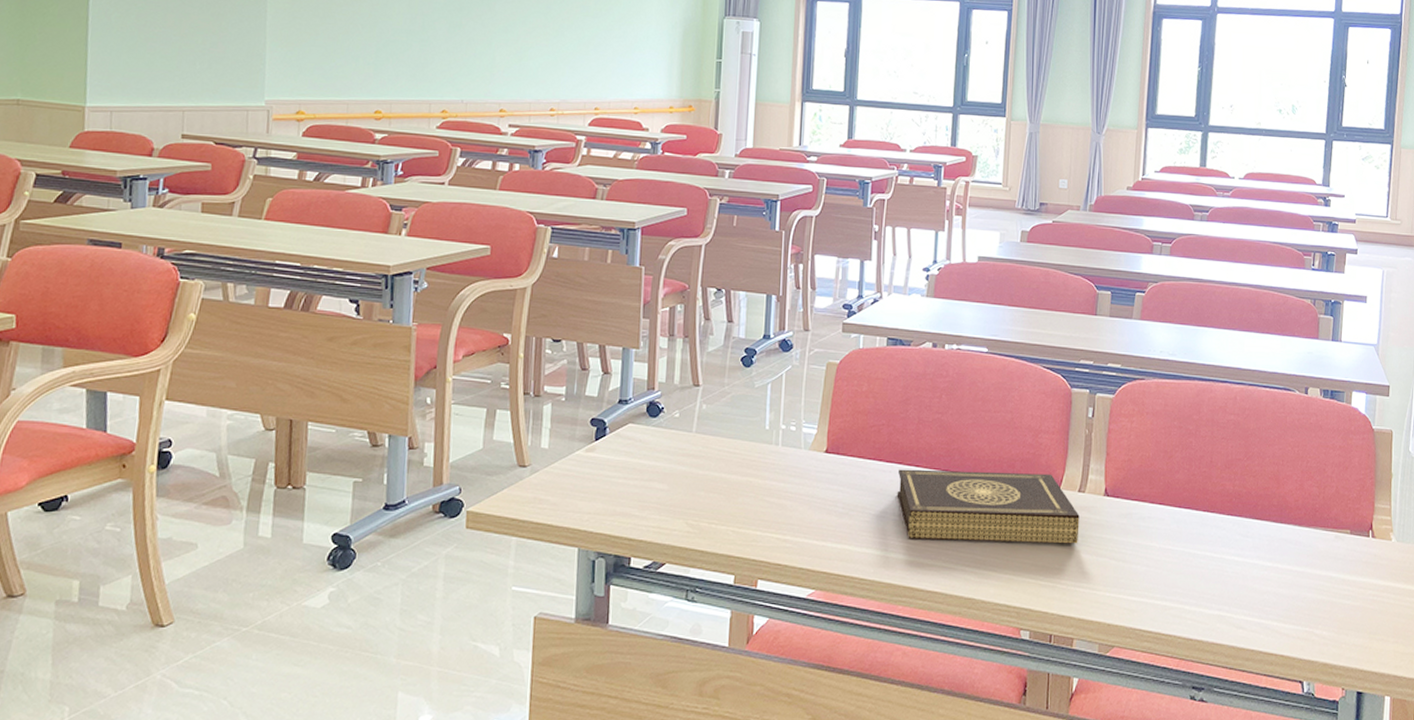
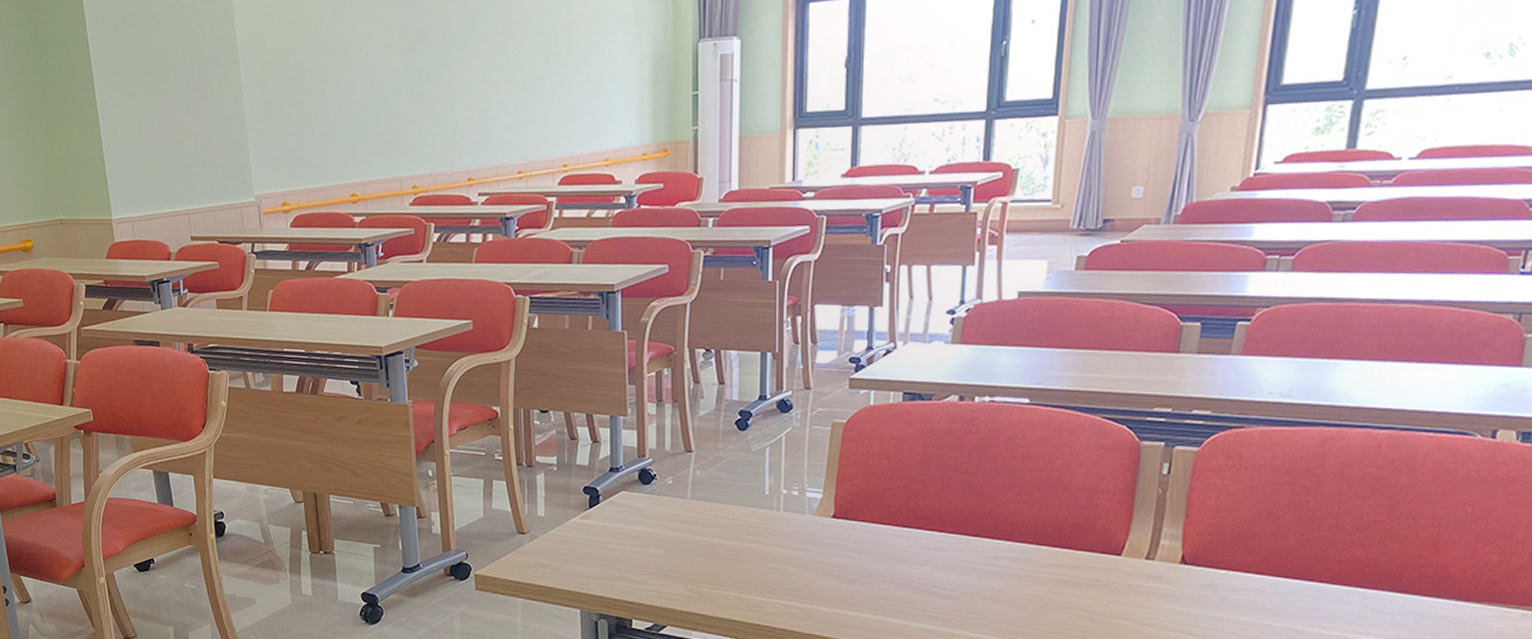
book: present [897,469,1080,544] -> none [916,534,1146,617]

